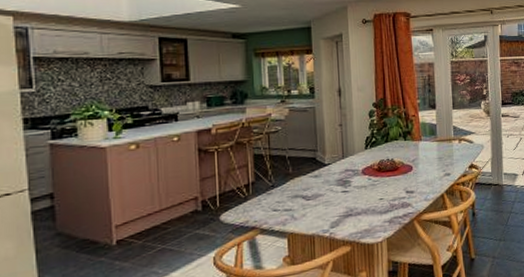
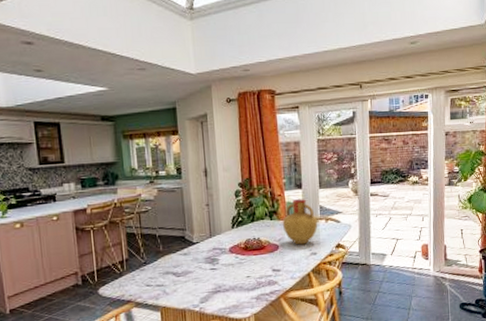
vase: none [416,119,452,166] -> present [282,199,318,245]

